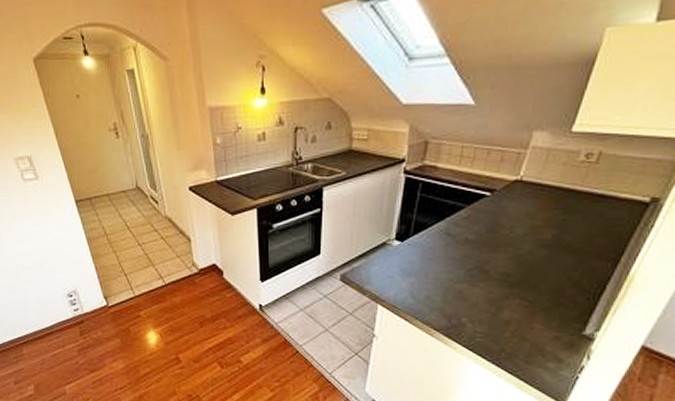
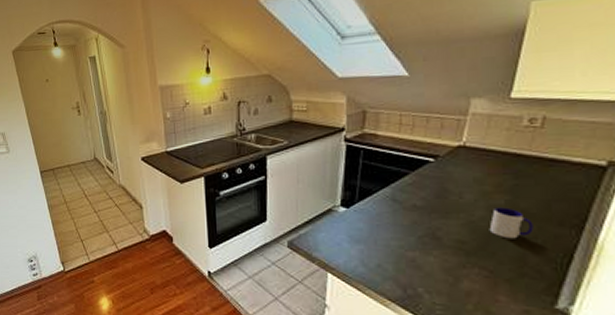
mug: none [534,241,575,272] -> present [489,207,533,239]

